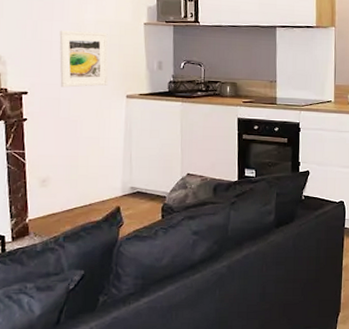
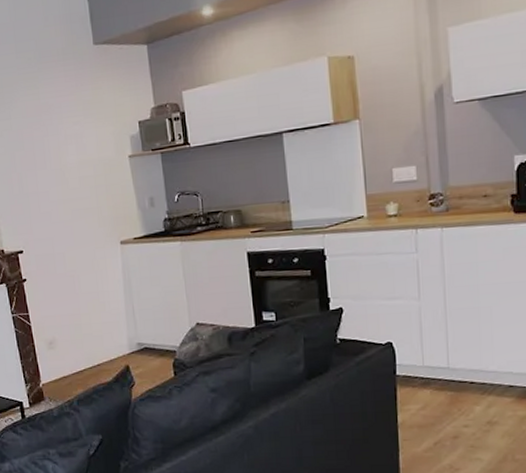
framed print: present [59,30,109,88] -> none [44,174,100,241]

